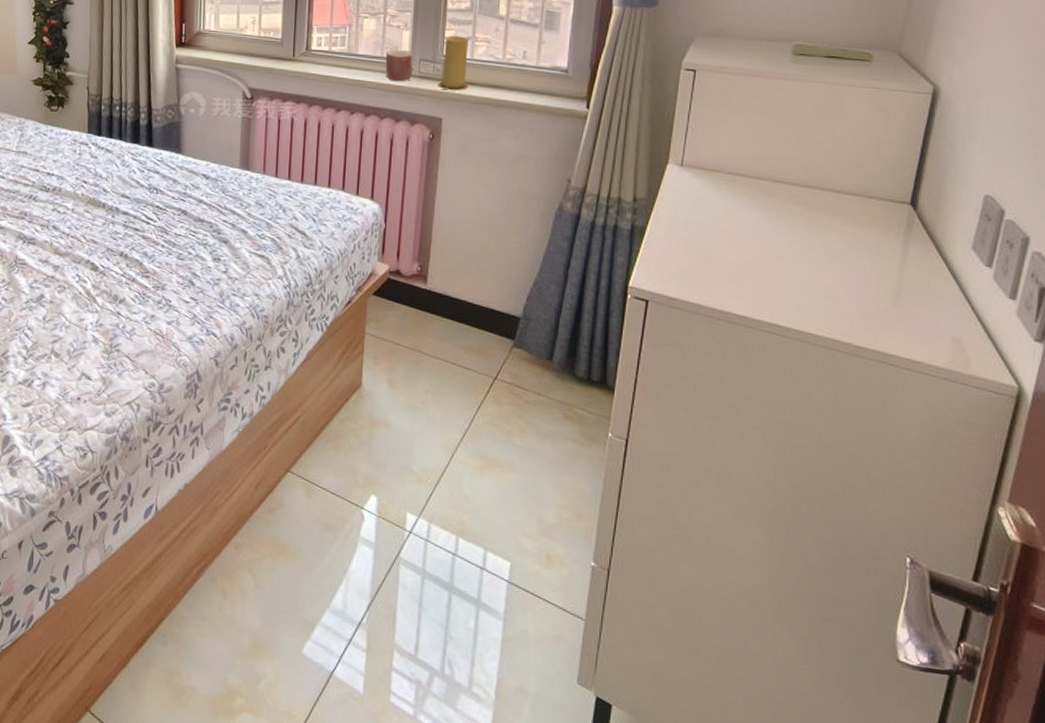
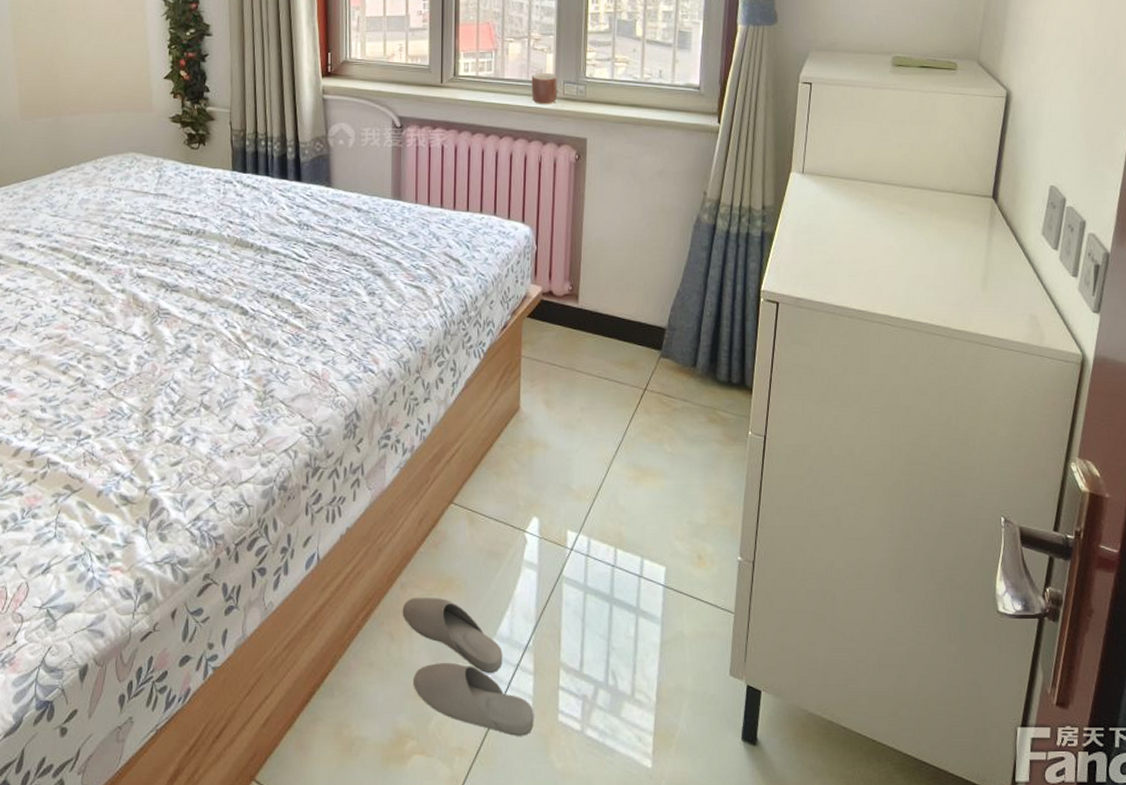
slippers: none [236,559,365,712] -> present [402,598,534,736]
candle: present [436,36,469,91] -> none [580,57,610,111]

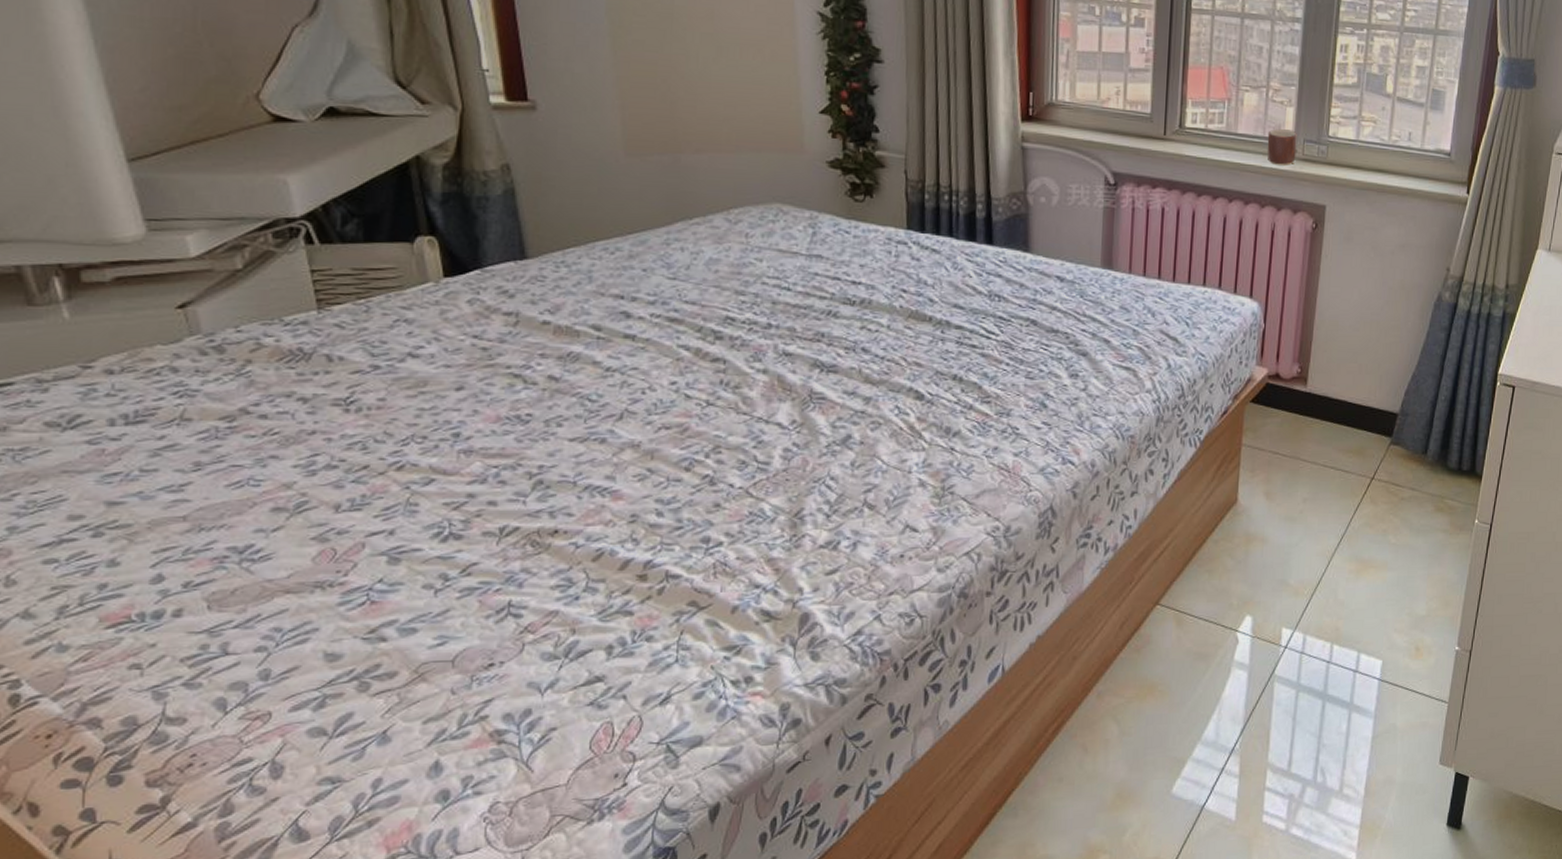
slippers: present [402,598,534,736] -> none [1098,705,1238,841]

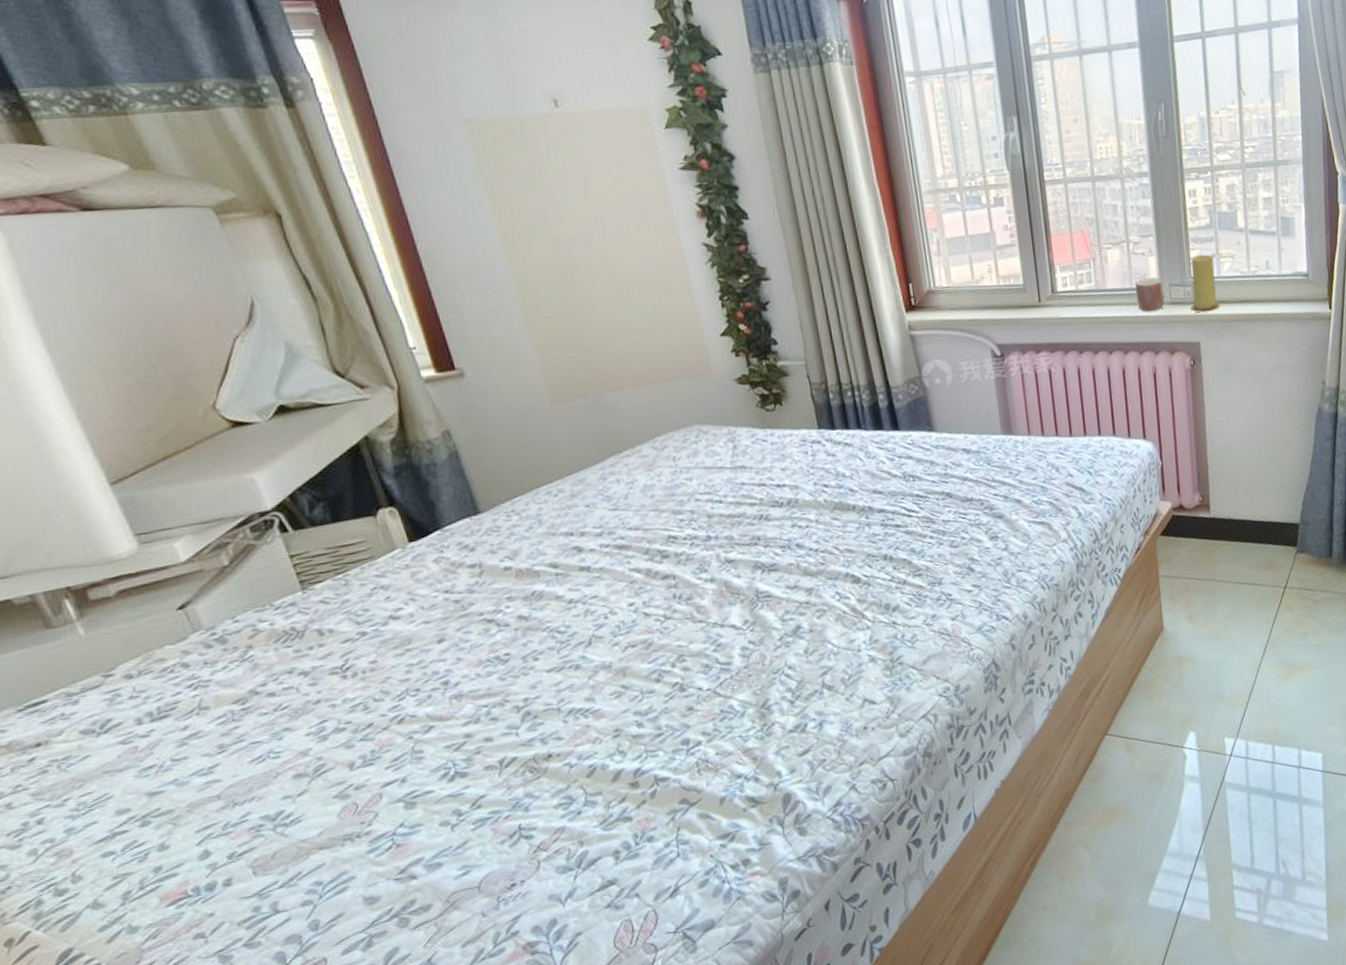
candle: none [1321,114,1355,176] -> present [1189,254,1220,313]

